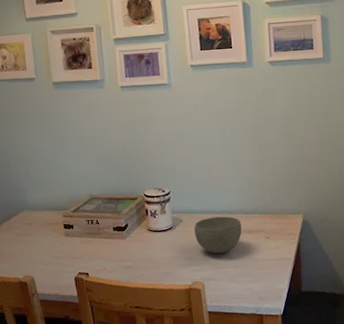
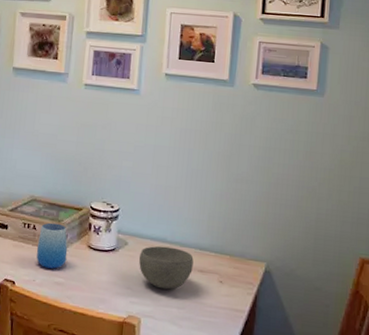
cup: none [102,215,131,256] -> present [36,222,68,269]

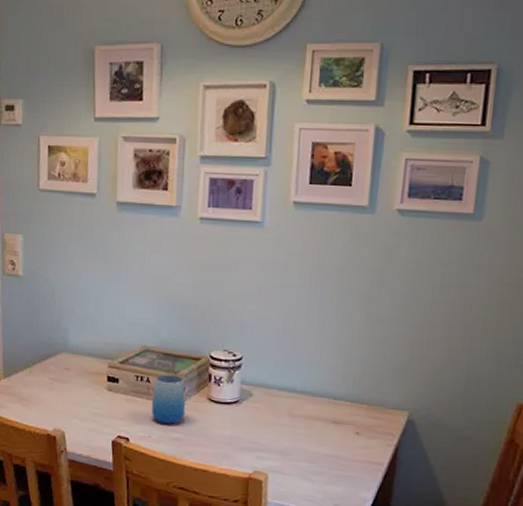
bowl: present [139,246,194,290] -> none [265,396,327,443]

